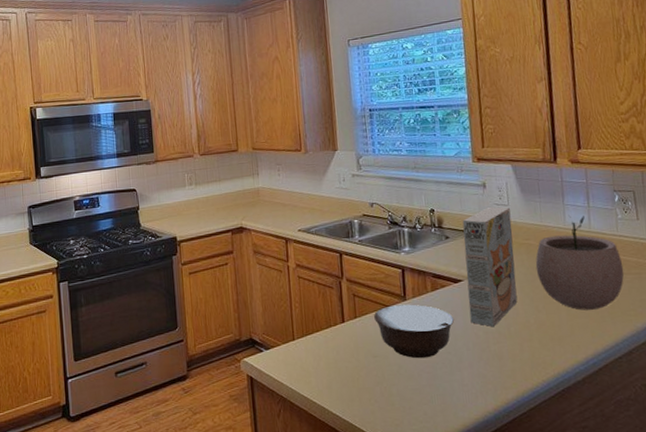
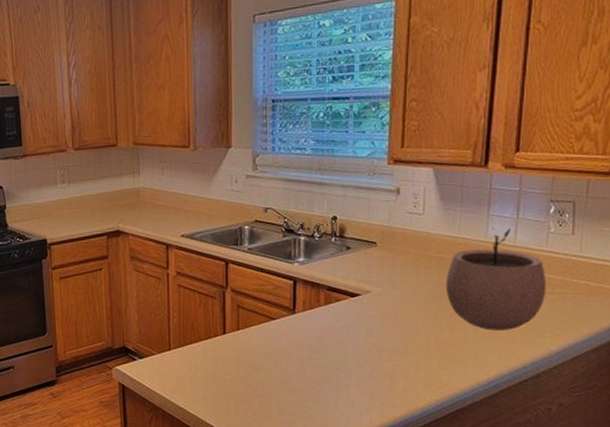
bowl: present [374,304,454,359] -> none [259,317,346,373]
cereal box: present [462,206,518,326] -> none [364,215,424,343]

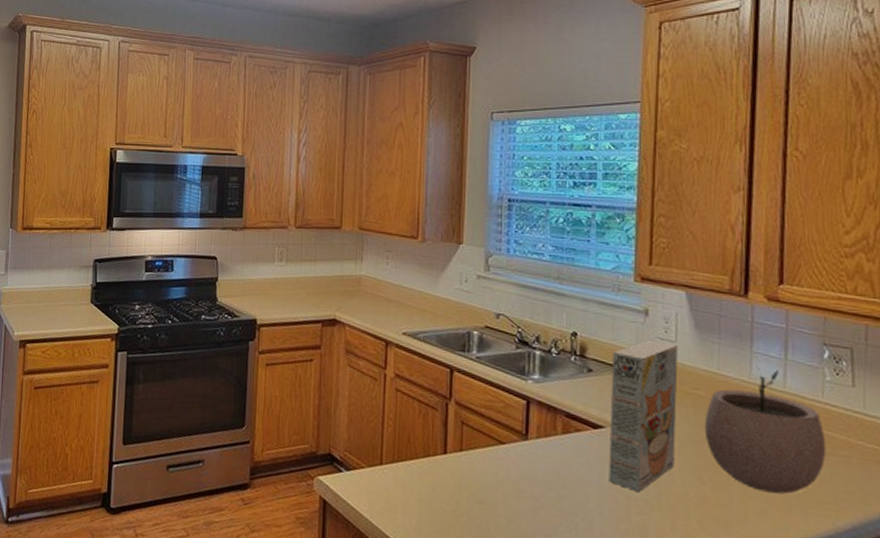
cereal box: none [364,215,424,343] -> present [609,339,678,491]

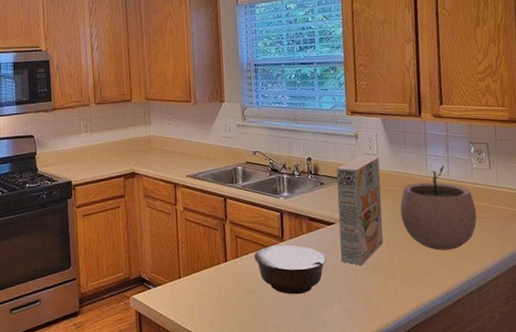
bowl: none [485,443,587,516] -> present [254,245,326,295]

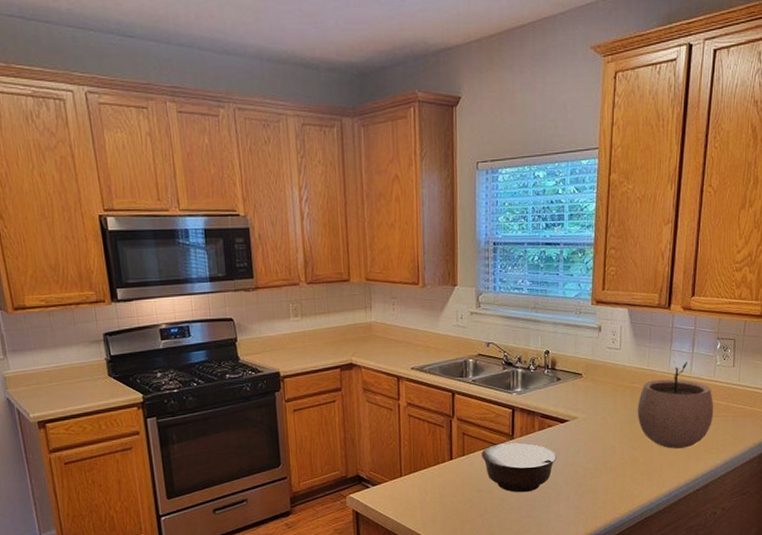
cereal box: present [336,155,383,265] -> none [572,350,621,463]

